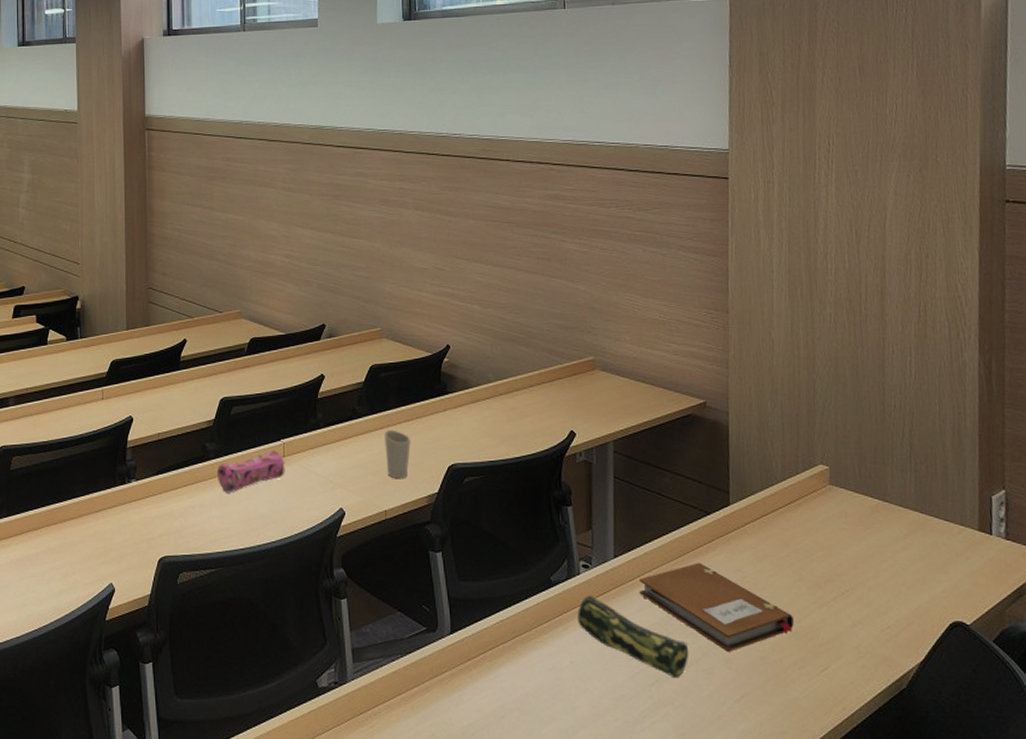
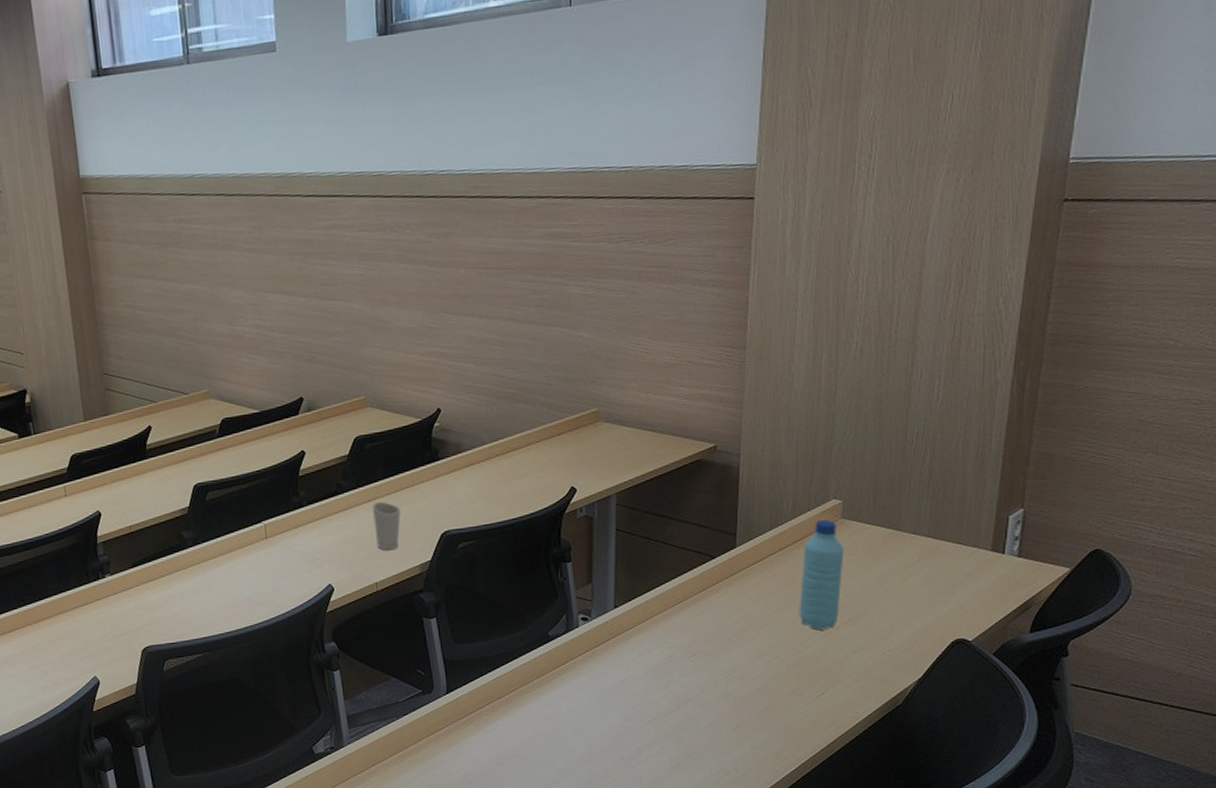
pencil case: present [216,450,285,493] -> none [195,533,269,580]
pencil case: present [577,596,689,679] -> none [576,646,688,715]
notebook: present [638,562,794,652] -> none [638,605,794,686]
water bottle: none [794,483,835,600] -> present [798,519,844,631]

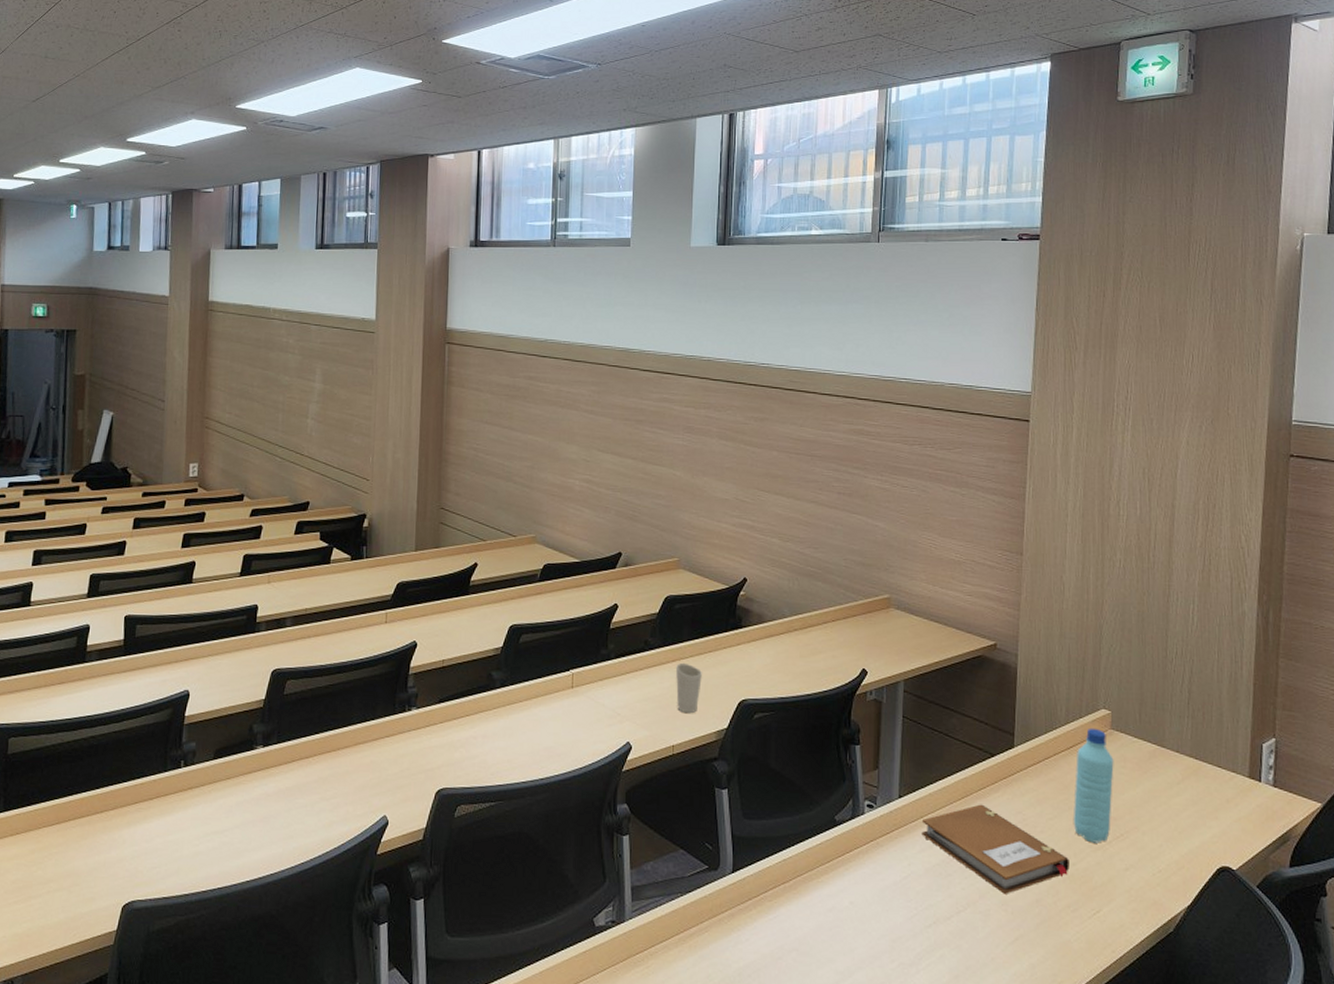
notebook: none [638,605,794,686] -> present [921,804,1070,894]

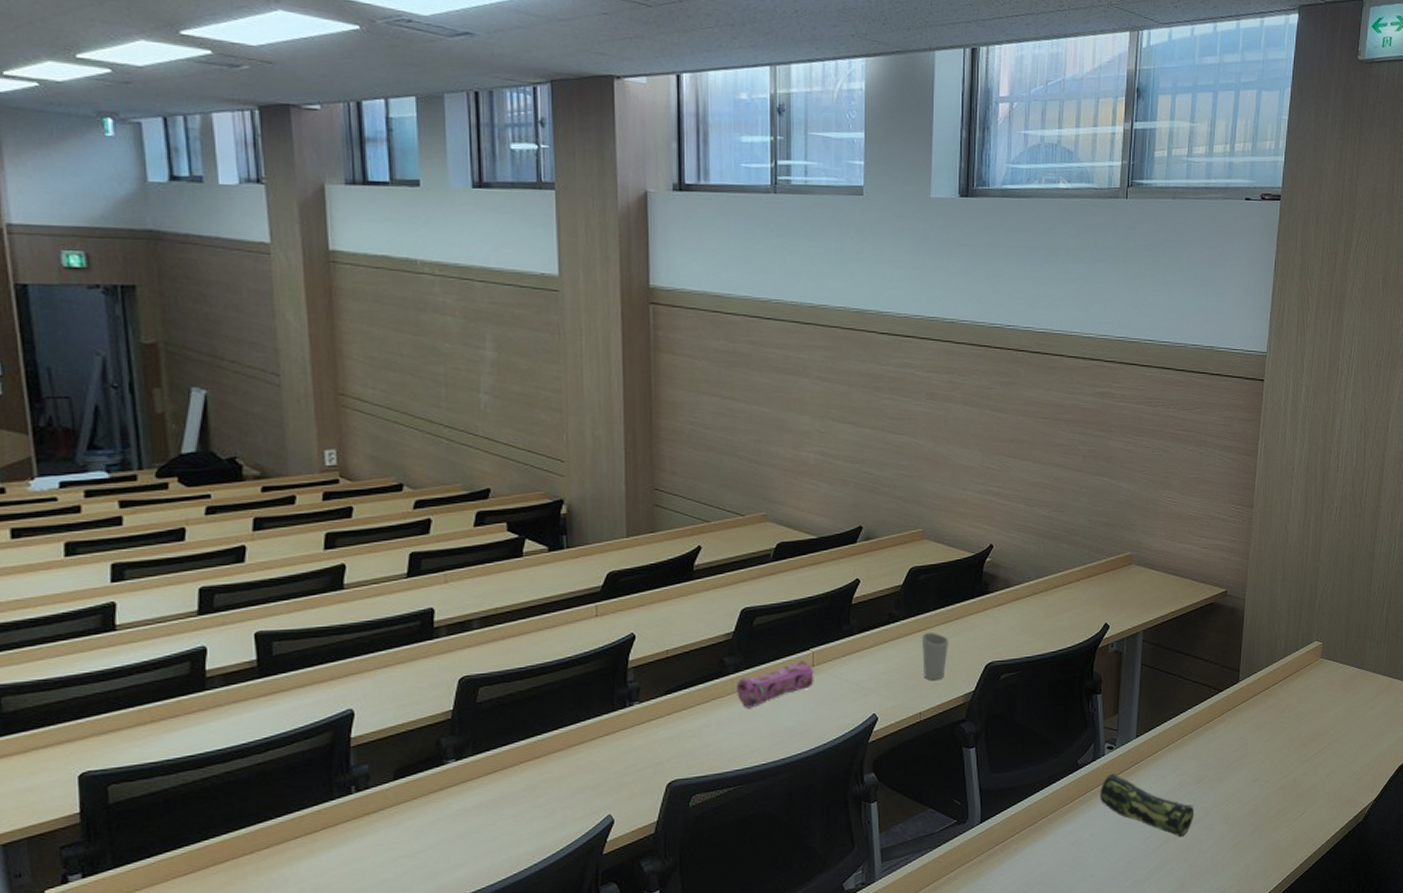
pencil case: none [501,681,573,724] -> present [736,660,814,708]
pencil case: none [860,836,967,921] -> present [1100,774,1195,838]
notebook: present [921,804,1070,894] -> none [1156,735,1282,809]
water bottle: present [1073,727,1114,843] -> none [1286,658,1322,757]

